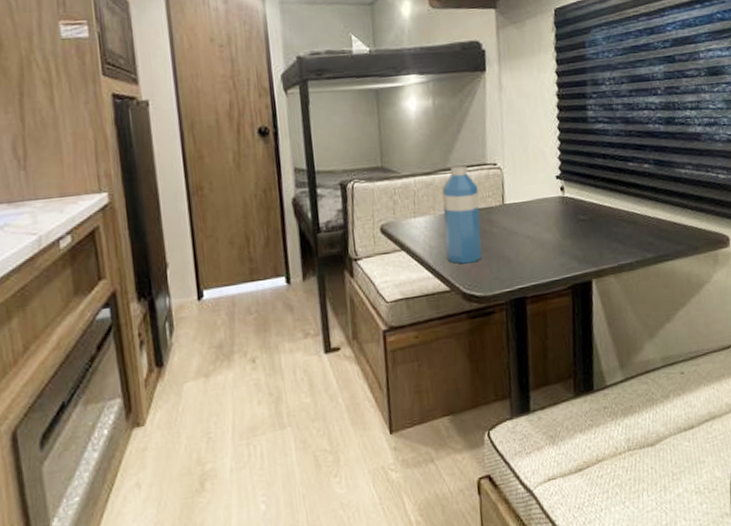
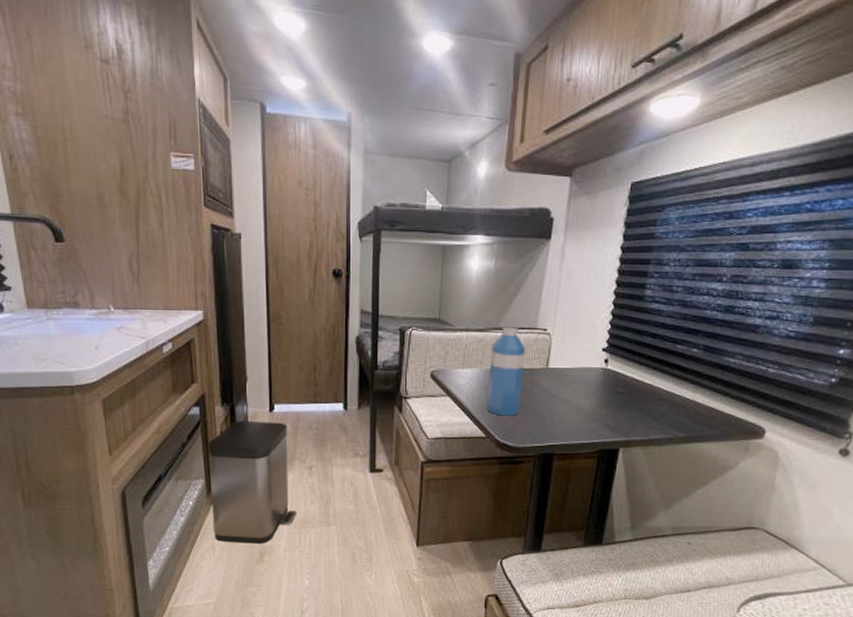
pedal bin: none [124,311,243,476] -> present [208,420,297,544]

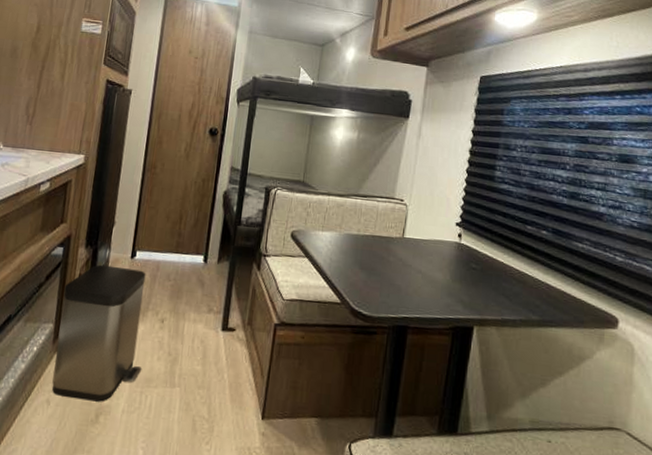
water bottle: present [487,326,525,416] -> none [343,194,383,284]

